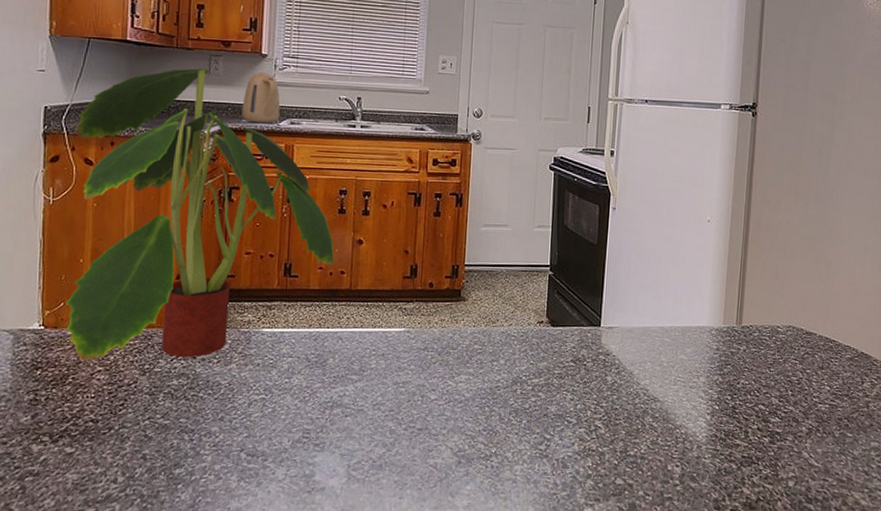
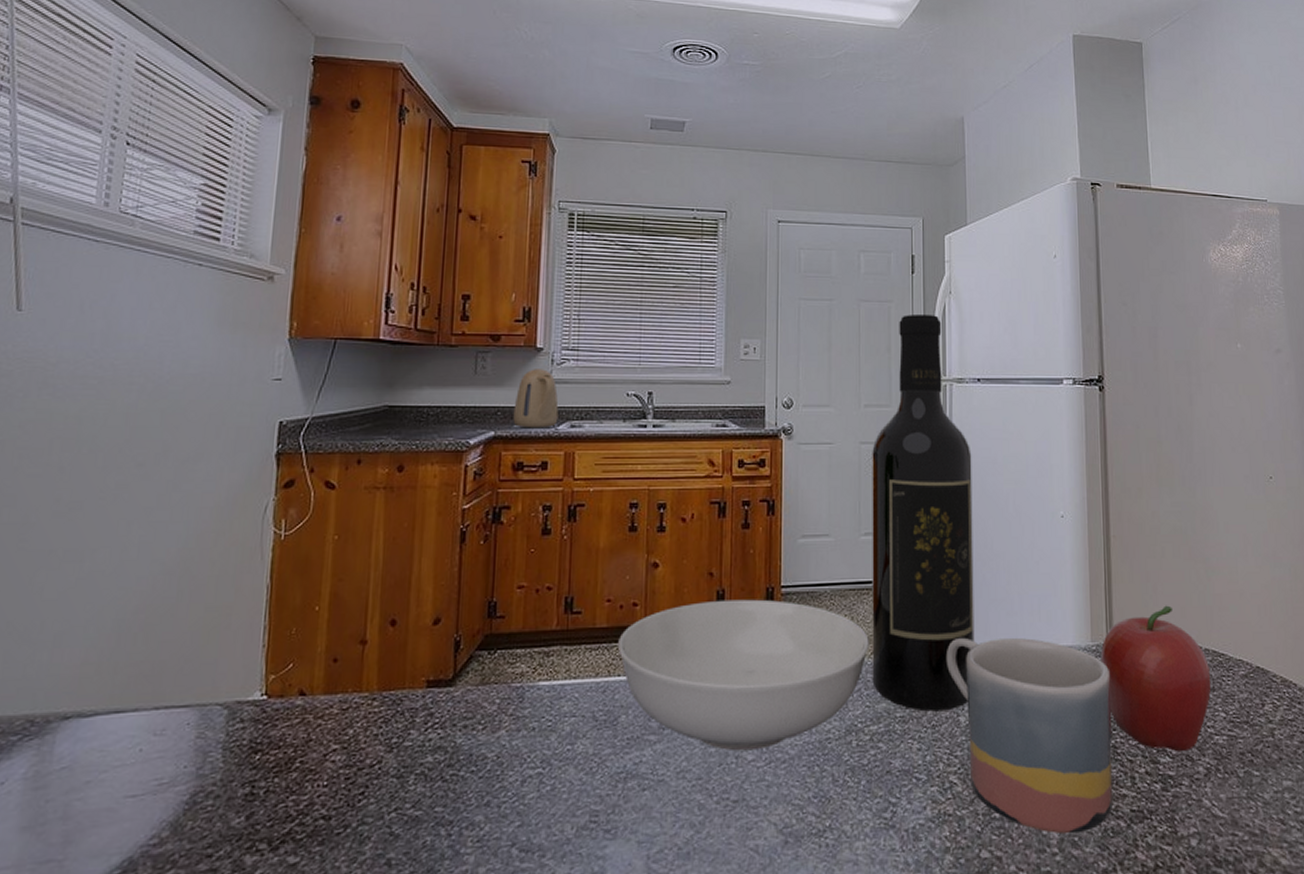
plant: present [65,68,335,361] -> none [294,368,625,738]
bowl: none [327,273,537,392] -> present [617,599,871,751]
wine bottle: none [536,40,635,371] -> present [872,315,975,712]
mug: none [599,314,737,471] -> present [945,637,1114,835]
fruit: none [729,299,822,415] -> present [1100,605,1211,752]

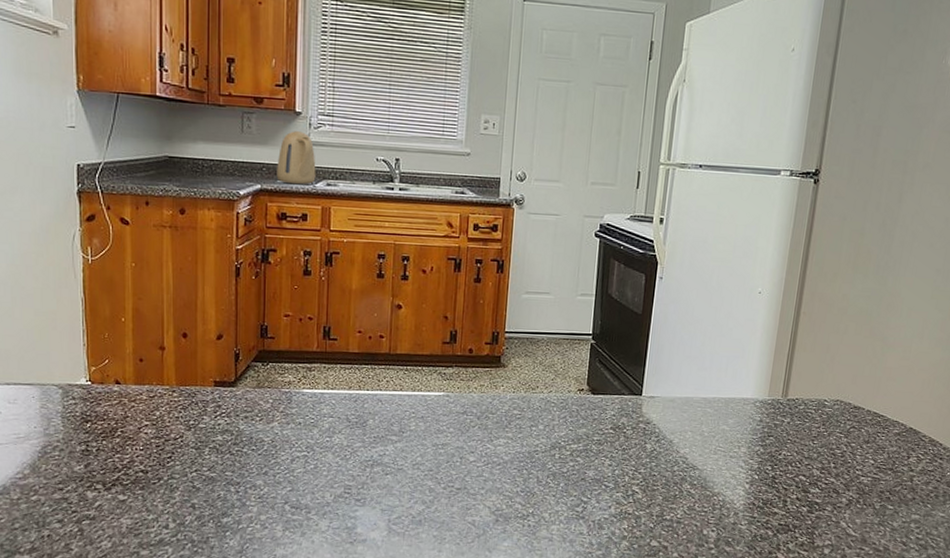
bowl: present [617,599,871,751] -> none [366,338,578,454]
wine bottle: present [872,315,975,712] -> none [576,100,686,439]
mug: present [945,637,1114,835] -> none [640,384,781,536]
fruit: present [1100,605,1211,752] -> none [773,373,868,486]

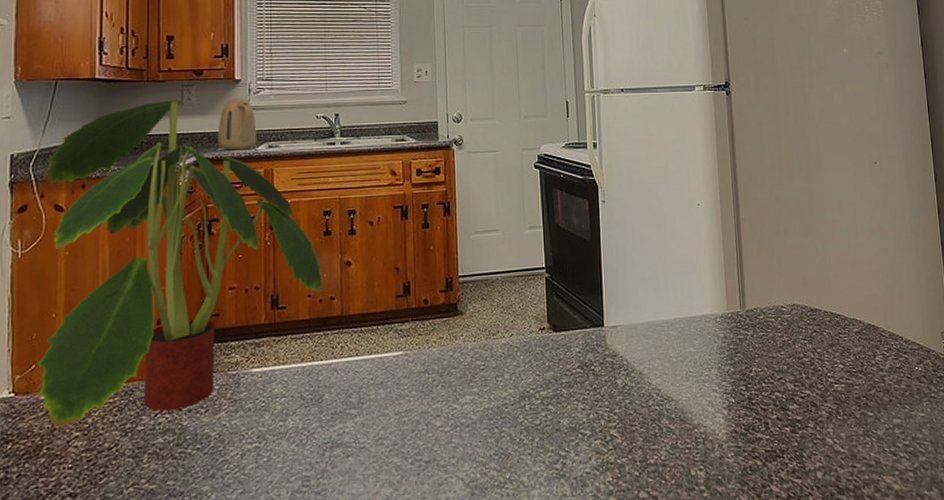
plant: none [109,126,373,416] -> present [37,100,323,428]

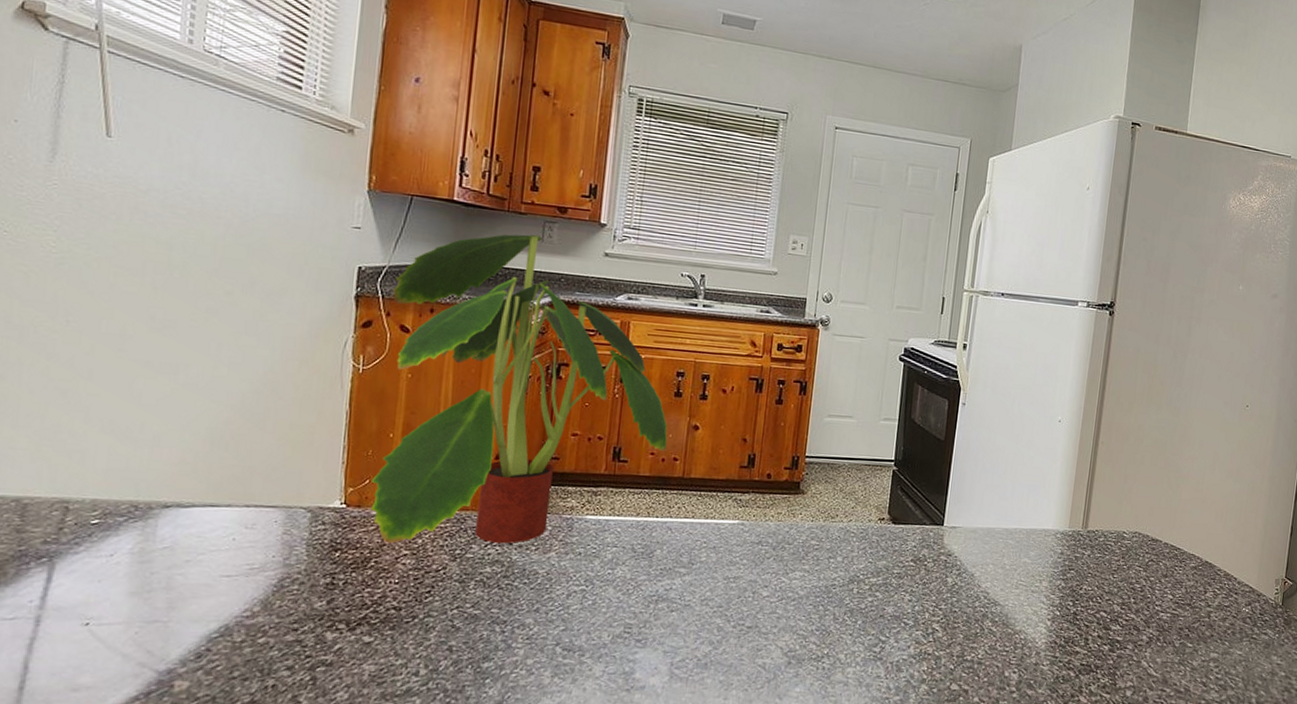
kettle: present [217,98,257,151] -> none [575,242,618,298]

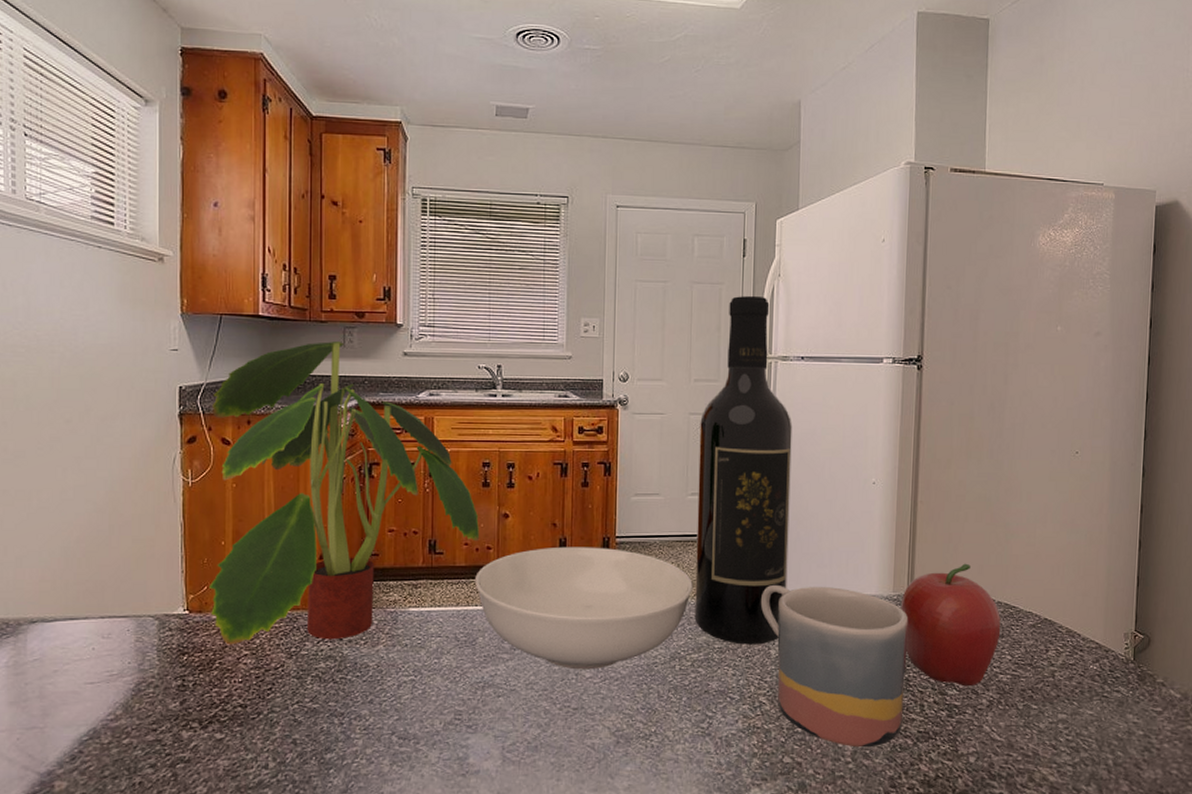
bowl: none [657,462,879,589] -> present [474,546,694,670]
wine bottle: none [876,228,988,572] -> present [694,296,793,645]
mug: none [941,513,1081,678] -> present [760,584,909,748]
fruit: none [1074,504,1166,623] -> present [900,563,1001,687]

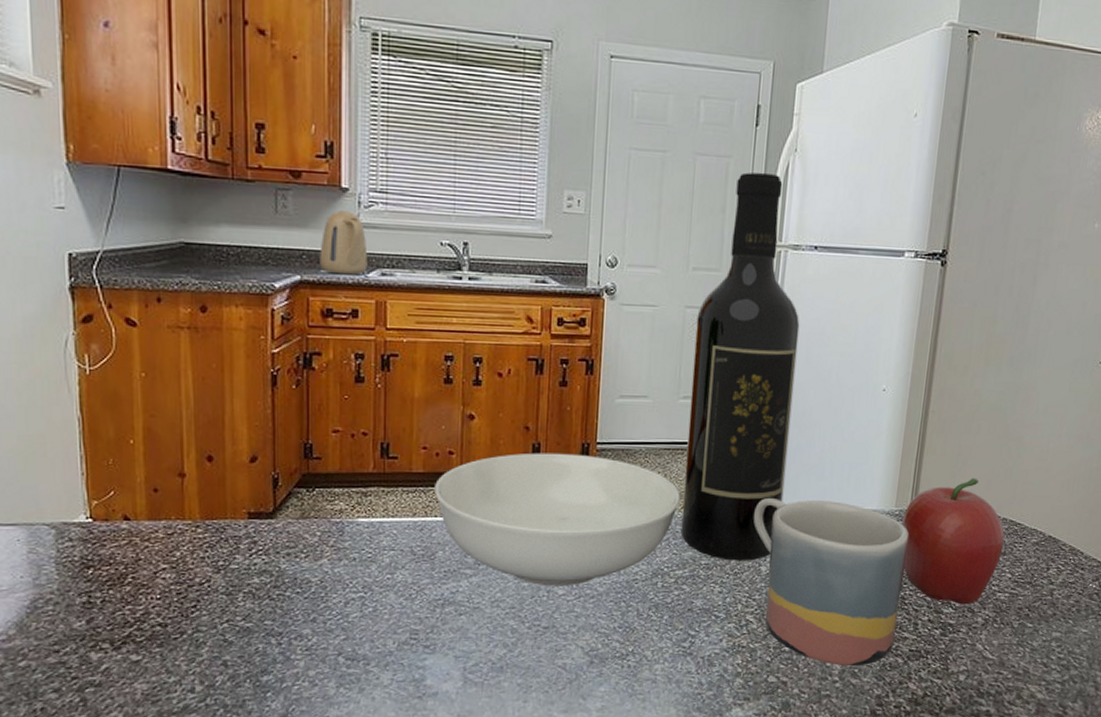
plant: present [208,342,480,645] -> none [110,205,441,558]
kettle: none [379,343,418,396] -> present [319,211,368,275]

